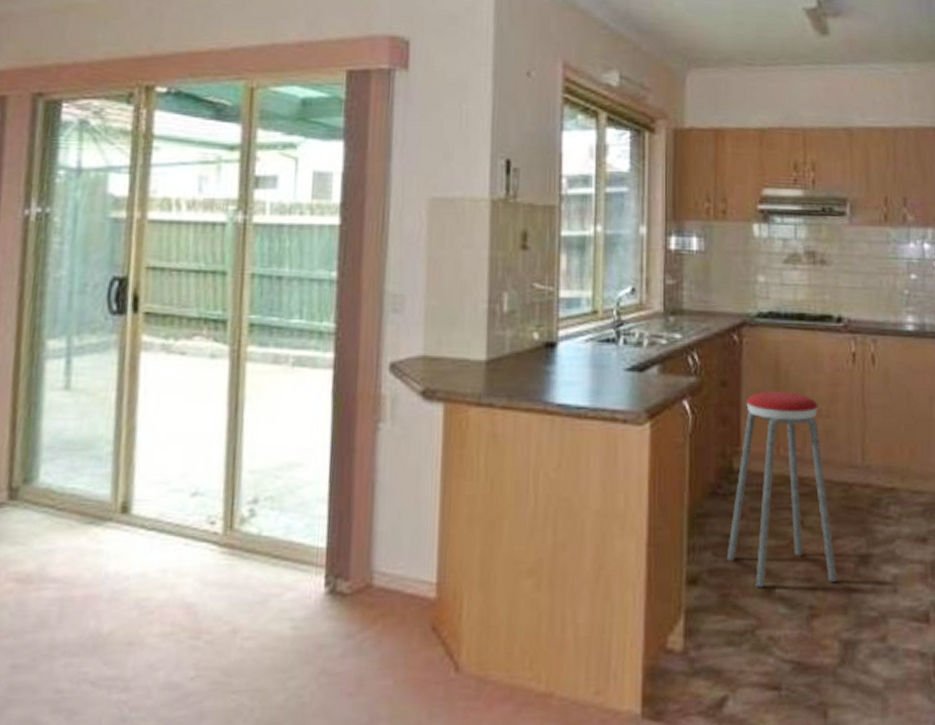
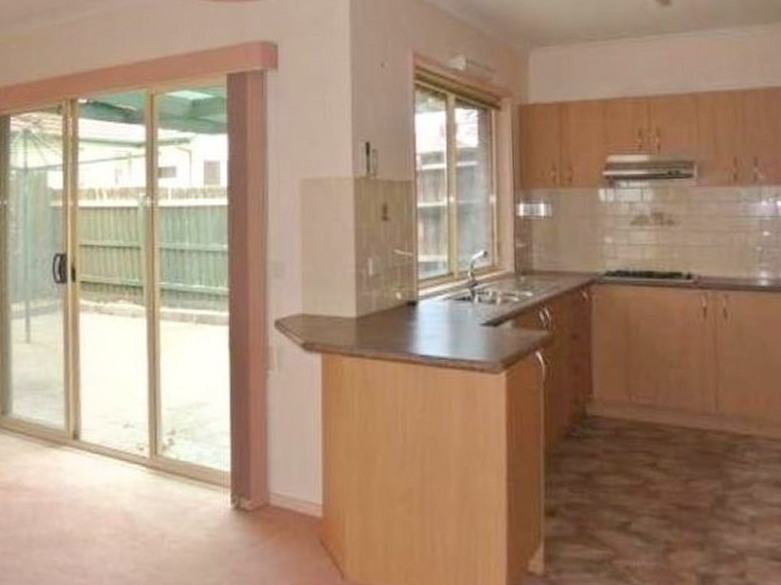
music stool: present [726,392,838,588] -> none [582,344,694,523]

